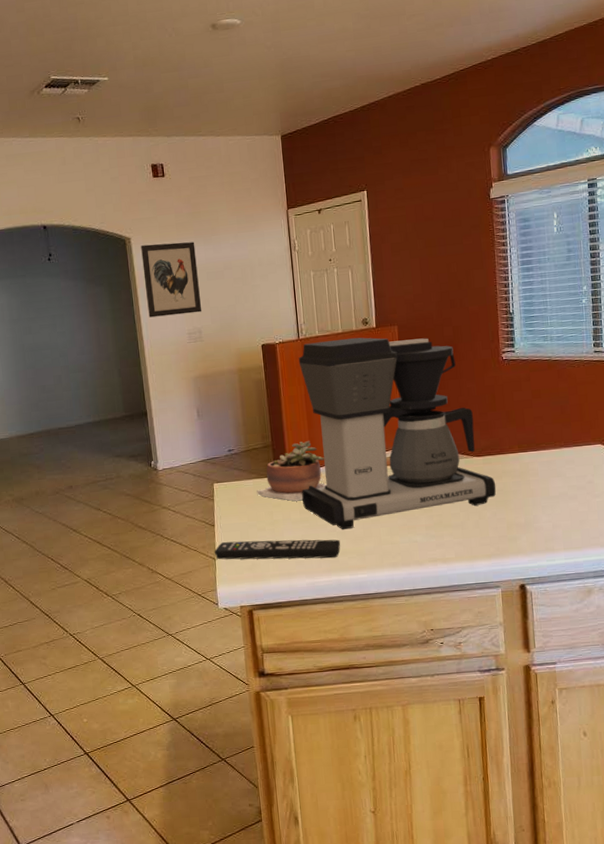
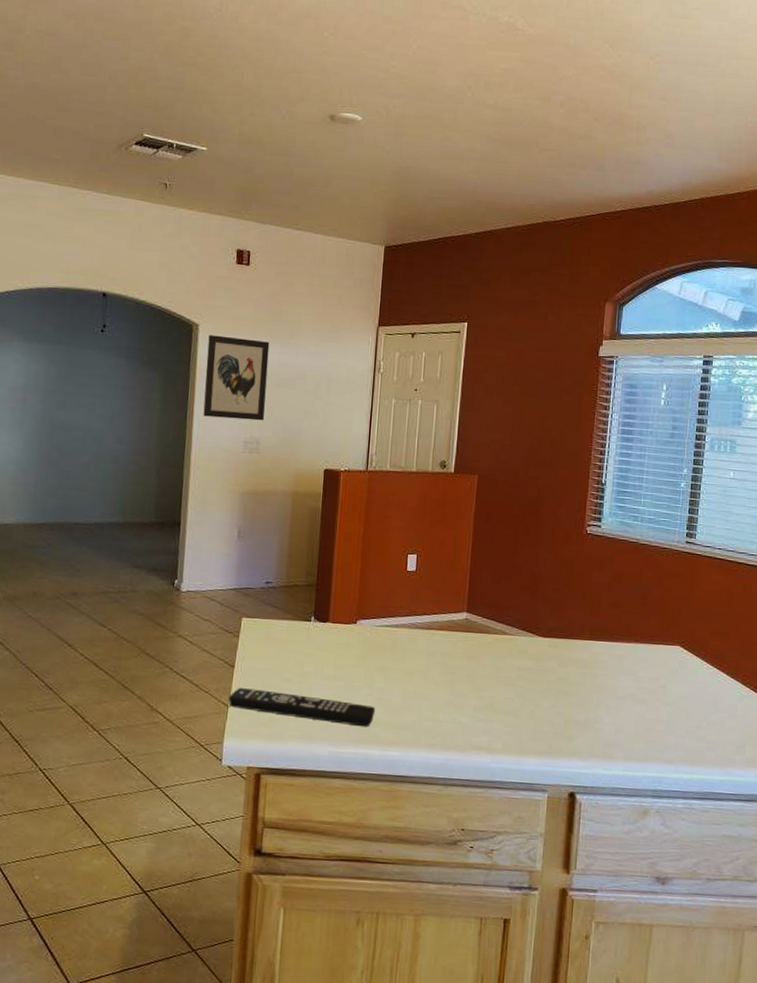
succulent plant: present [257,440,327,501] -> none [290,586,373,654]
coffee maker: present [298,337,496,530] -> none [340,476,559,696]

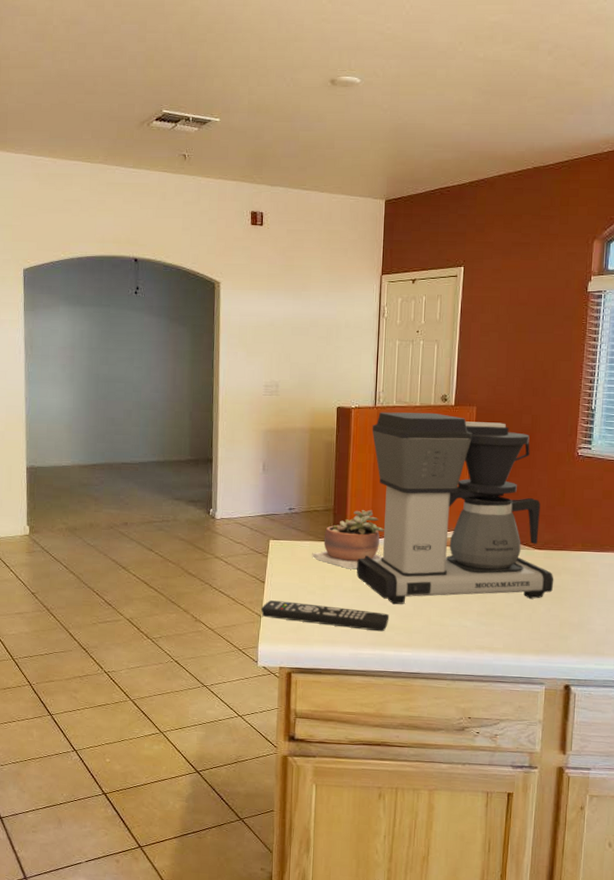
wall art: present [203,335,270,421] -> none [228,291,284,366]
succulent plant: none [290,586,373,654] -> present [312,509,384,569]
coffee maker: none [340,476,559,696] -> present [357,412,554,605]

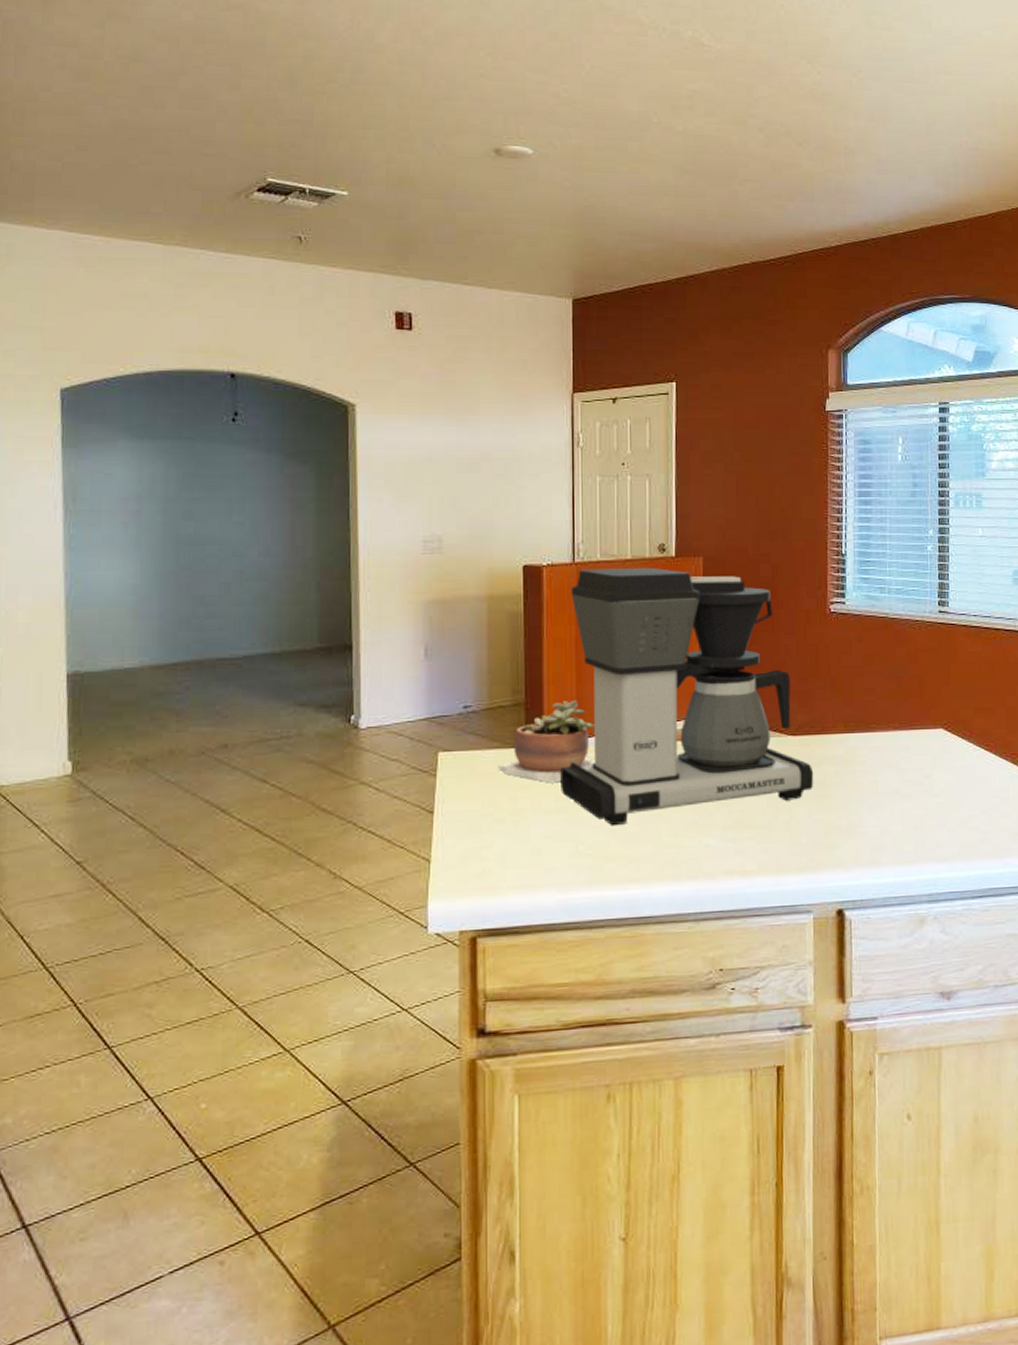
remote control: present [260,600,390,632] -> none [429,836,608,866]

